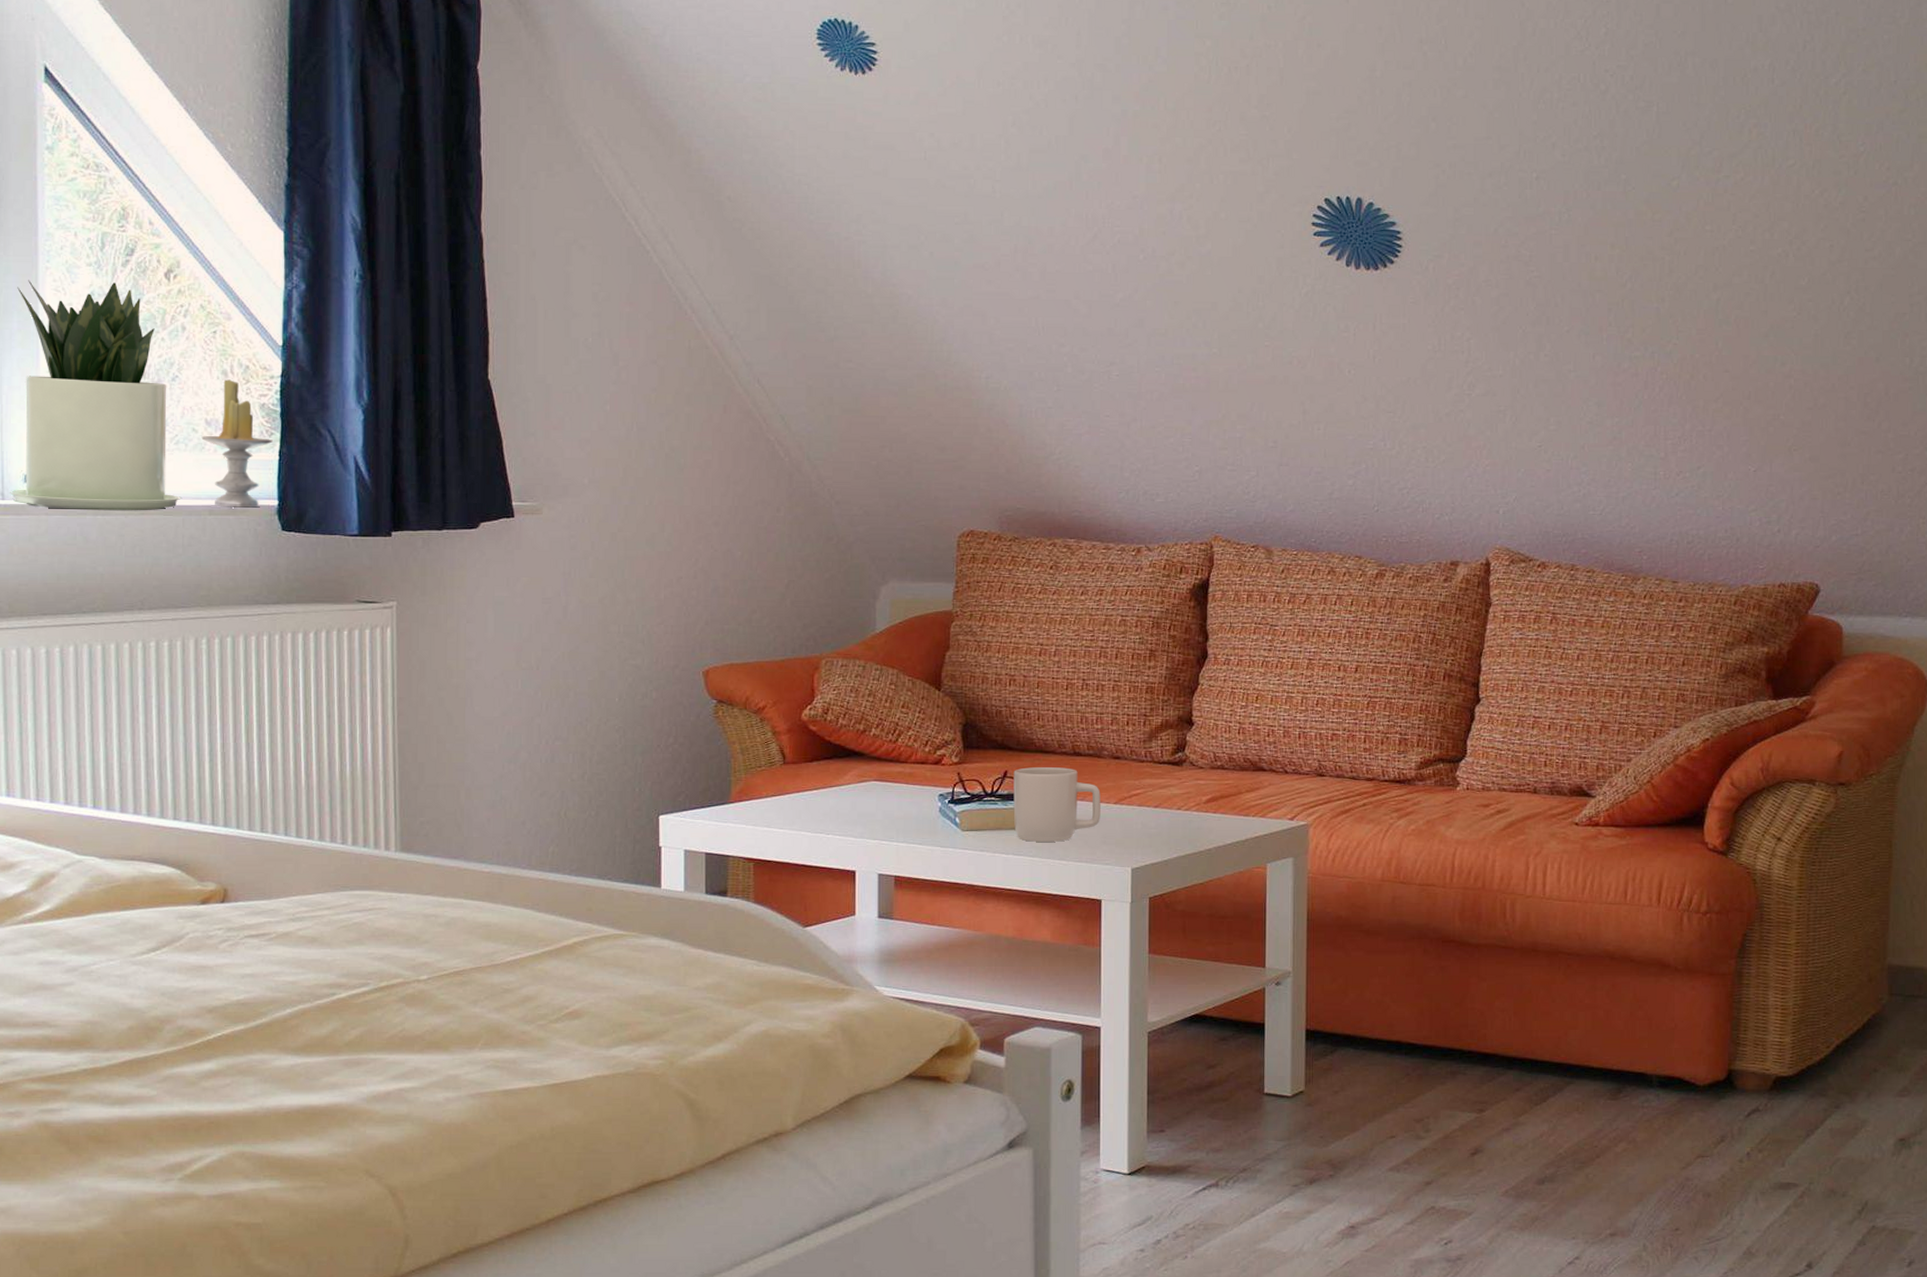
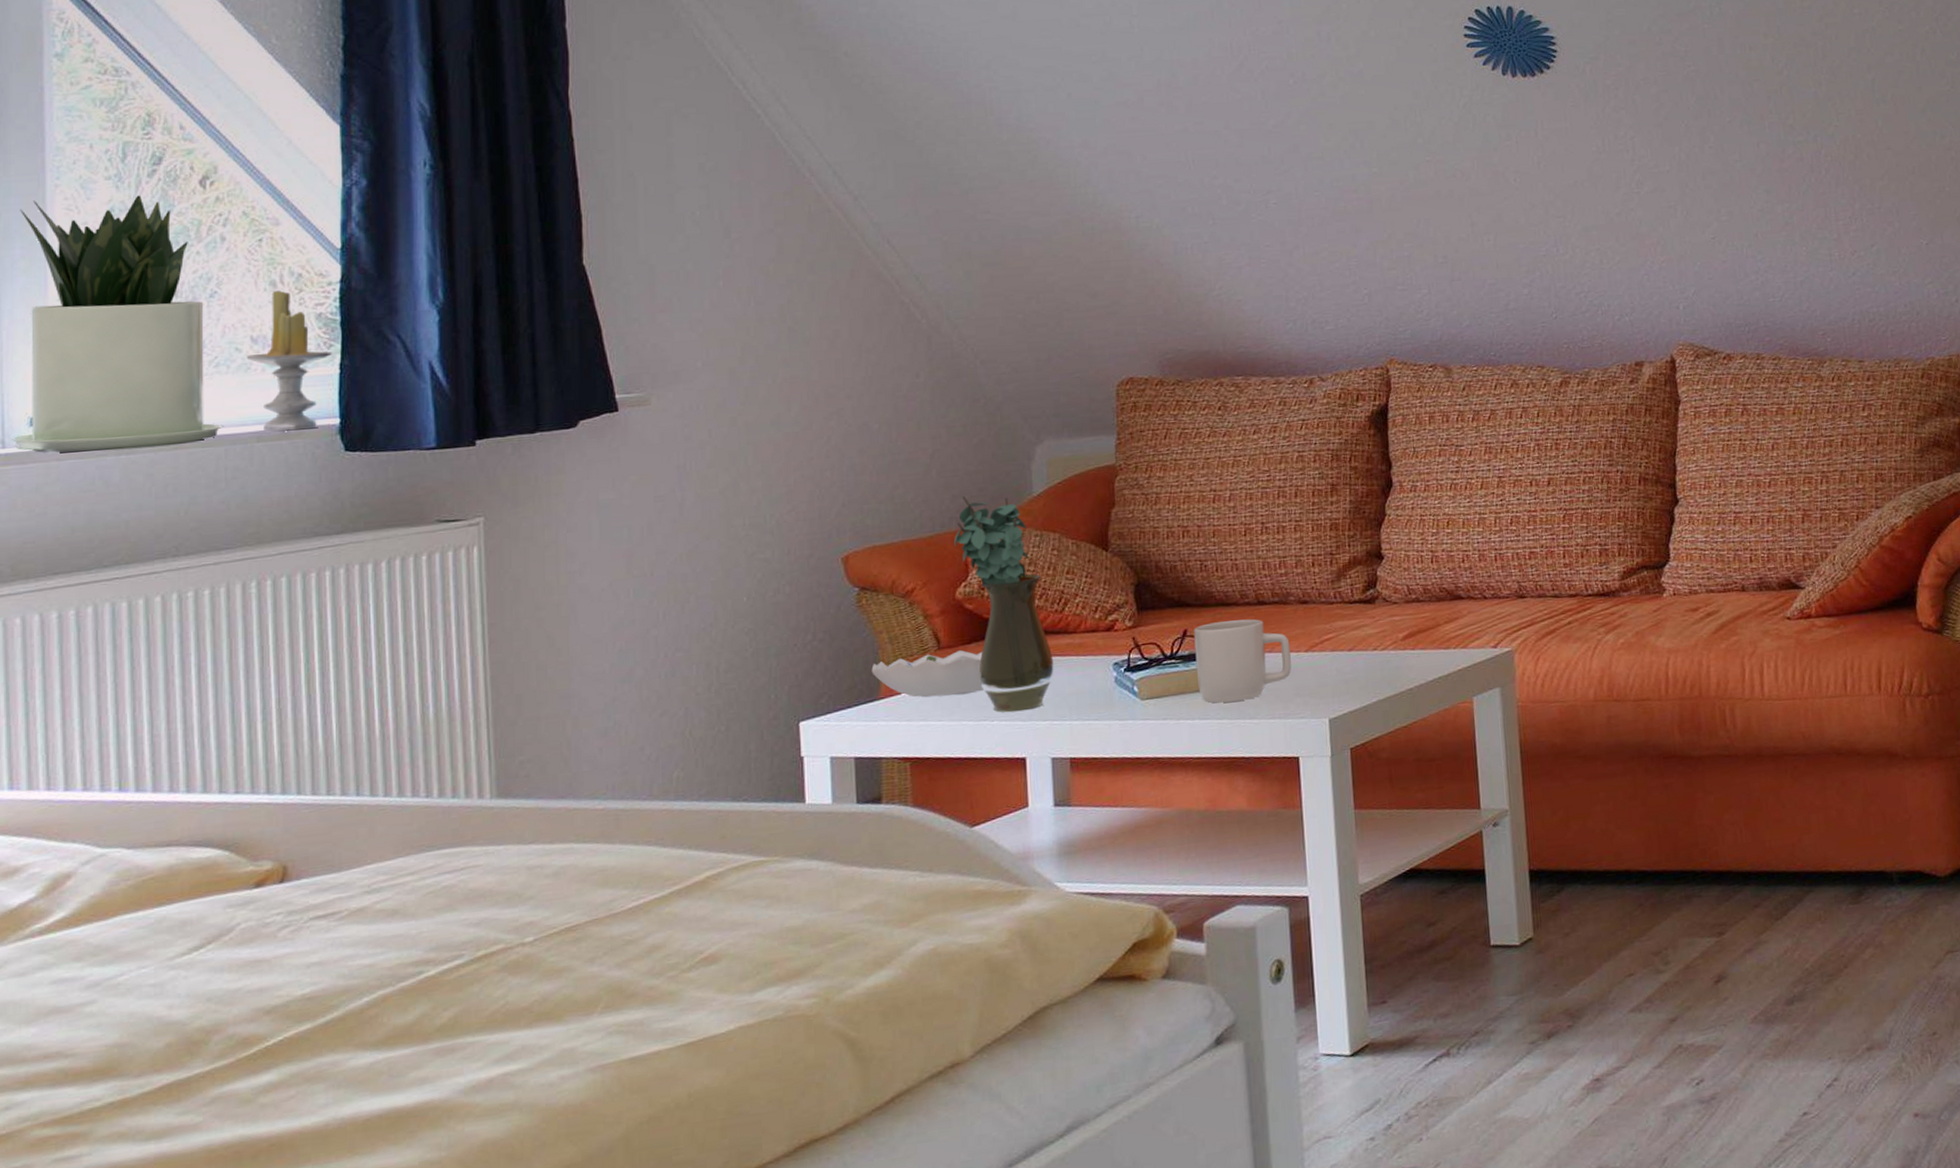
decorative bowl: none [724,766,823,808] -> present [871,649,985,698]
vase: none [803,626,885,829] -> present [954,496,1054,713]

